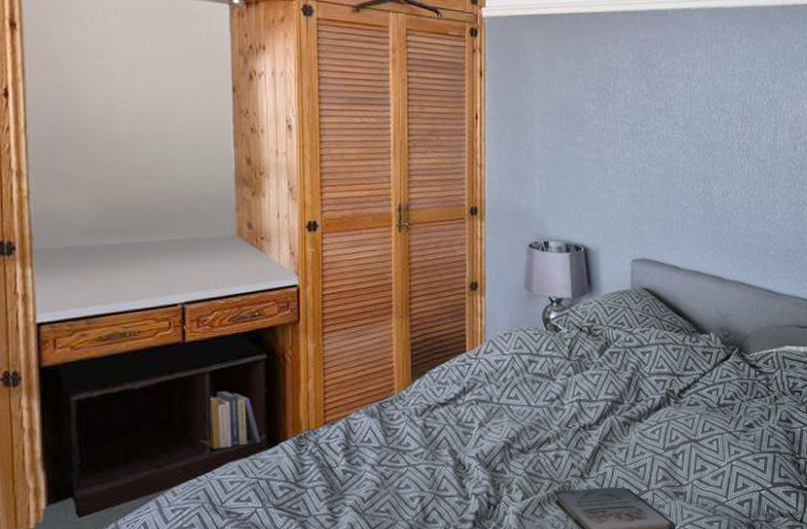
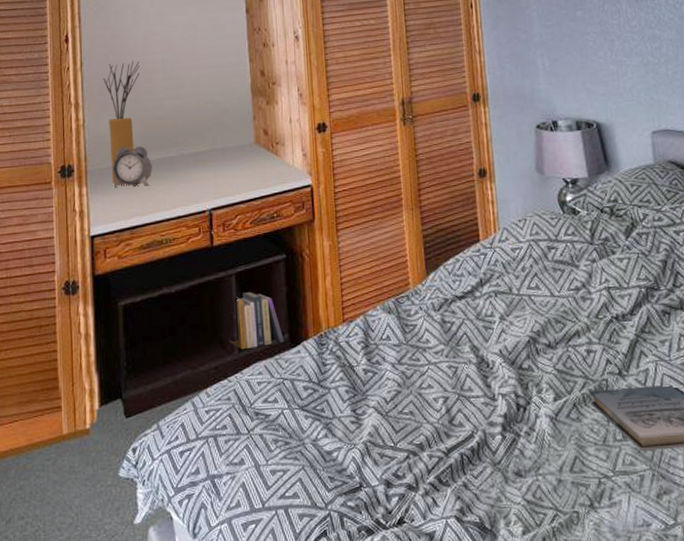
vase: none [54,128,101,269] -> present [103,60,140,185]
alarm clock: none [65,226,115,271] -> present [112,146,152,187]

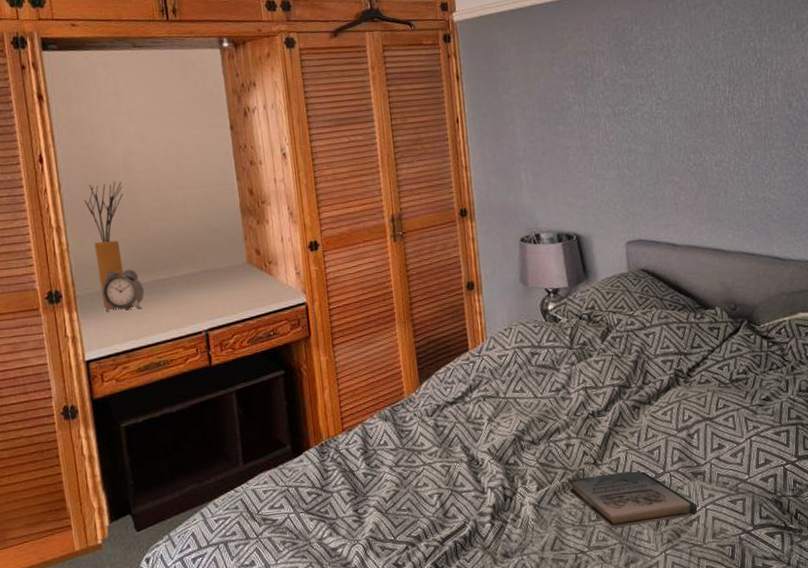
books: present [229,291,284,350] -> none [233,407,287,462]

